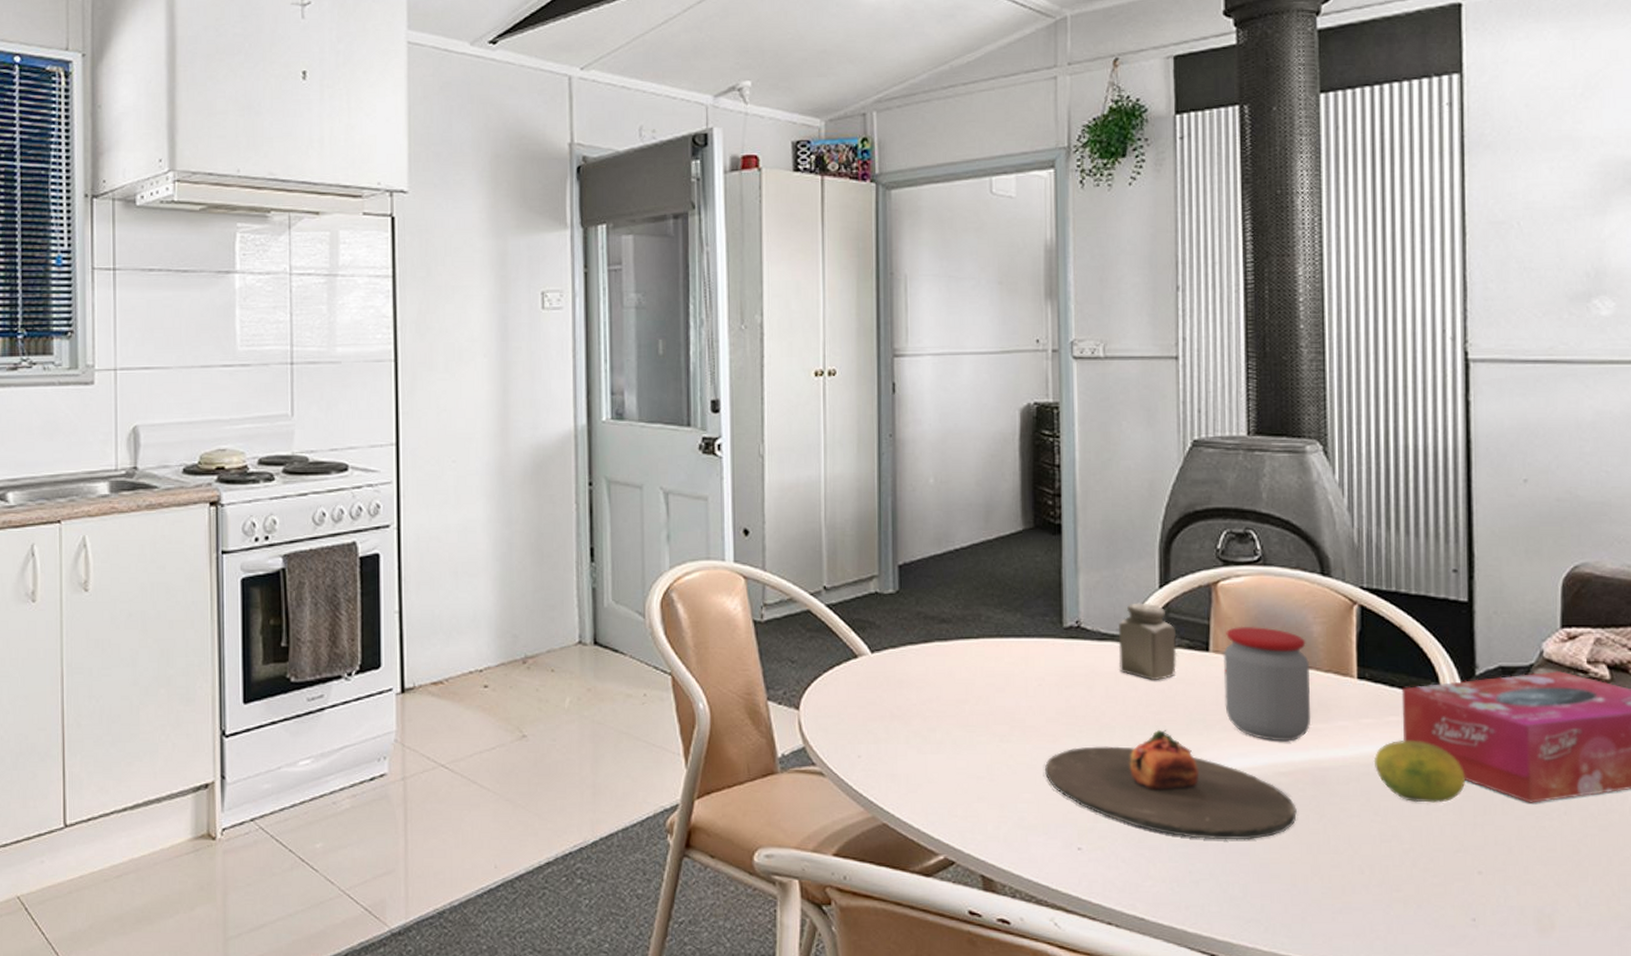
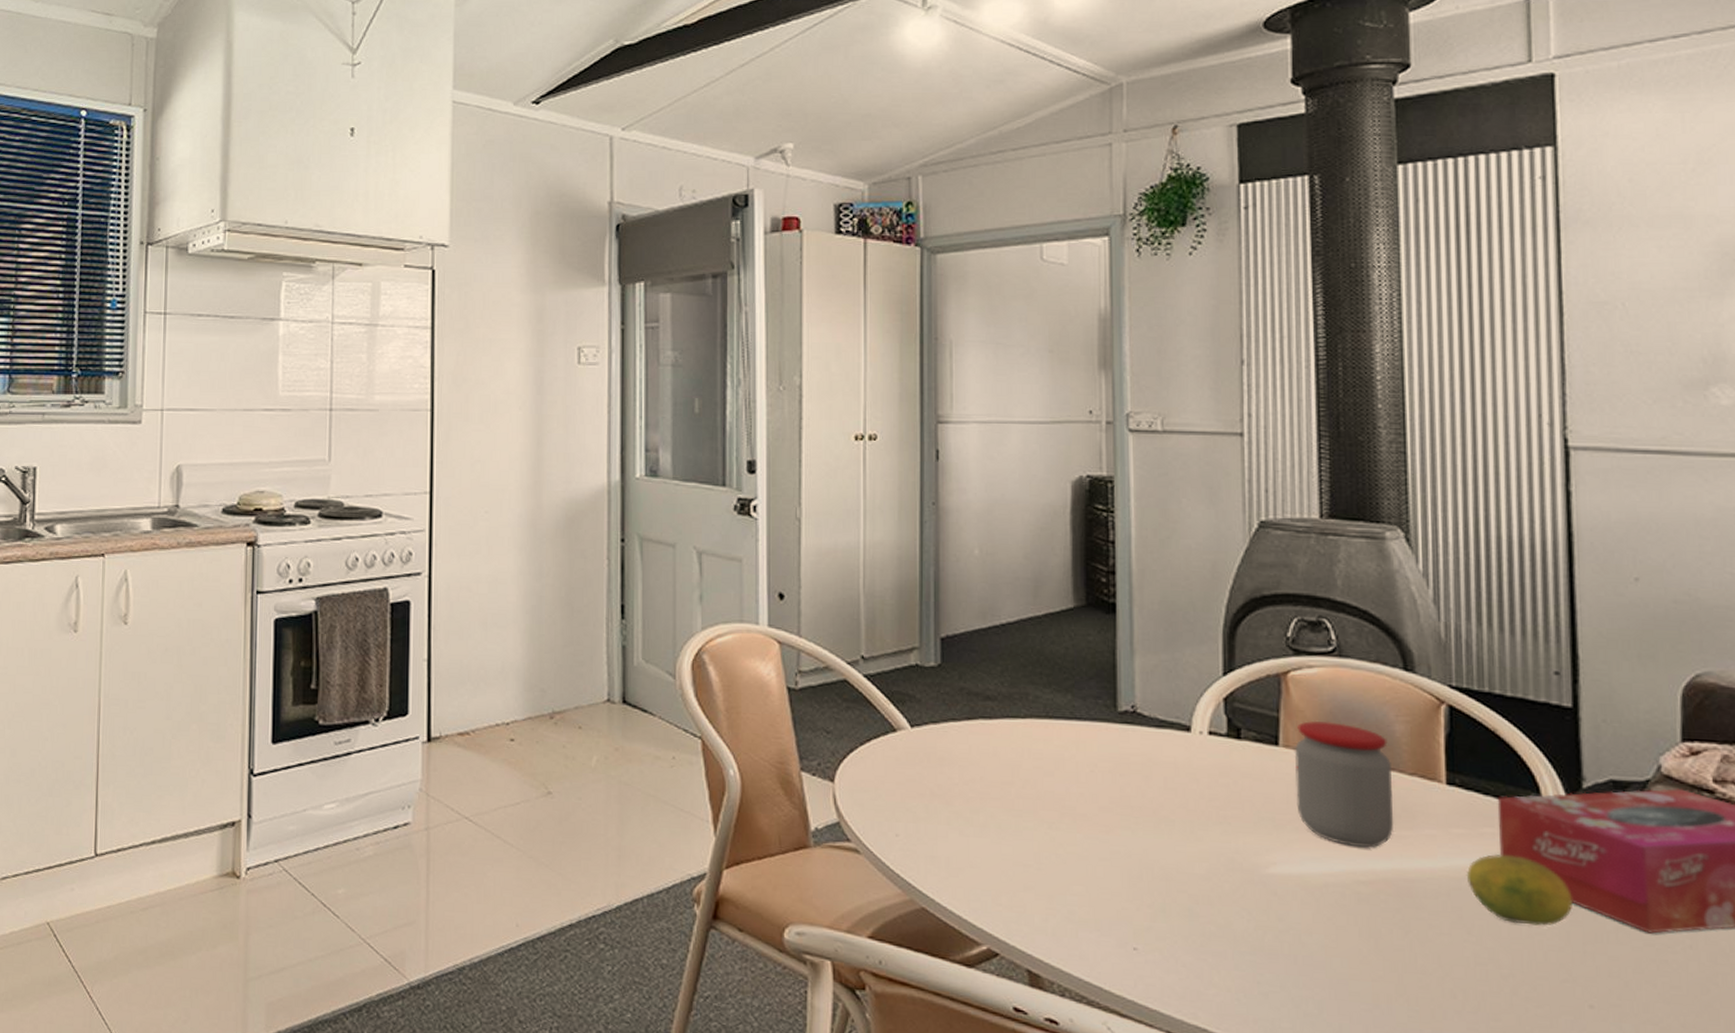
plate: present [1045,729,1297,840] -> none [1098,826,1379,953]
salt shaker: present [1118,603,1177,681] -> none [1177,689,1243,774]

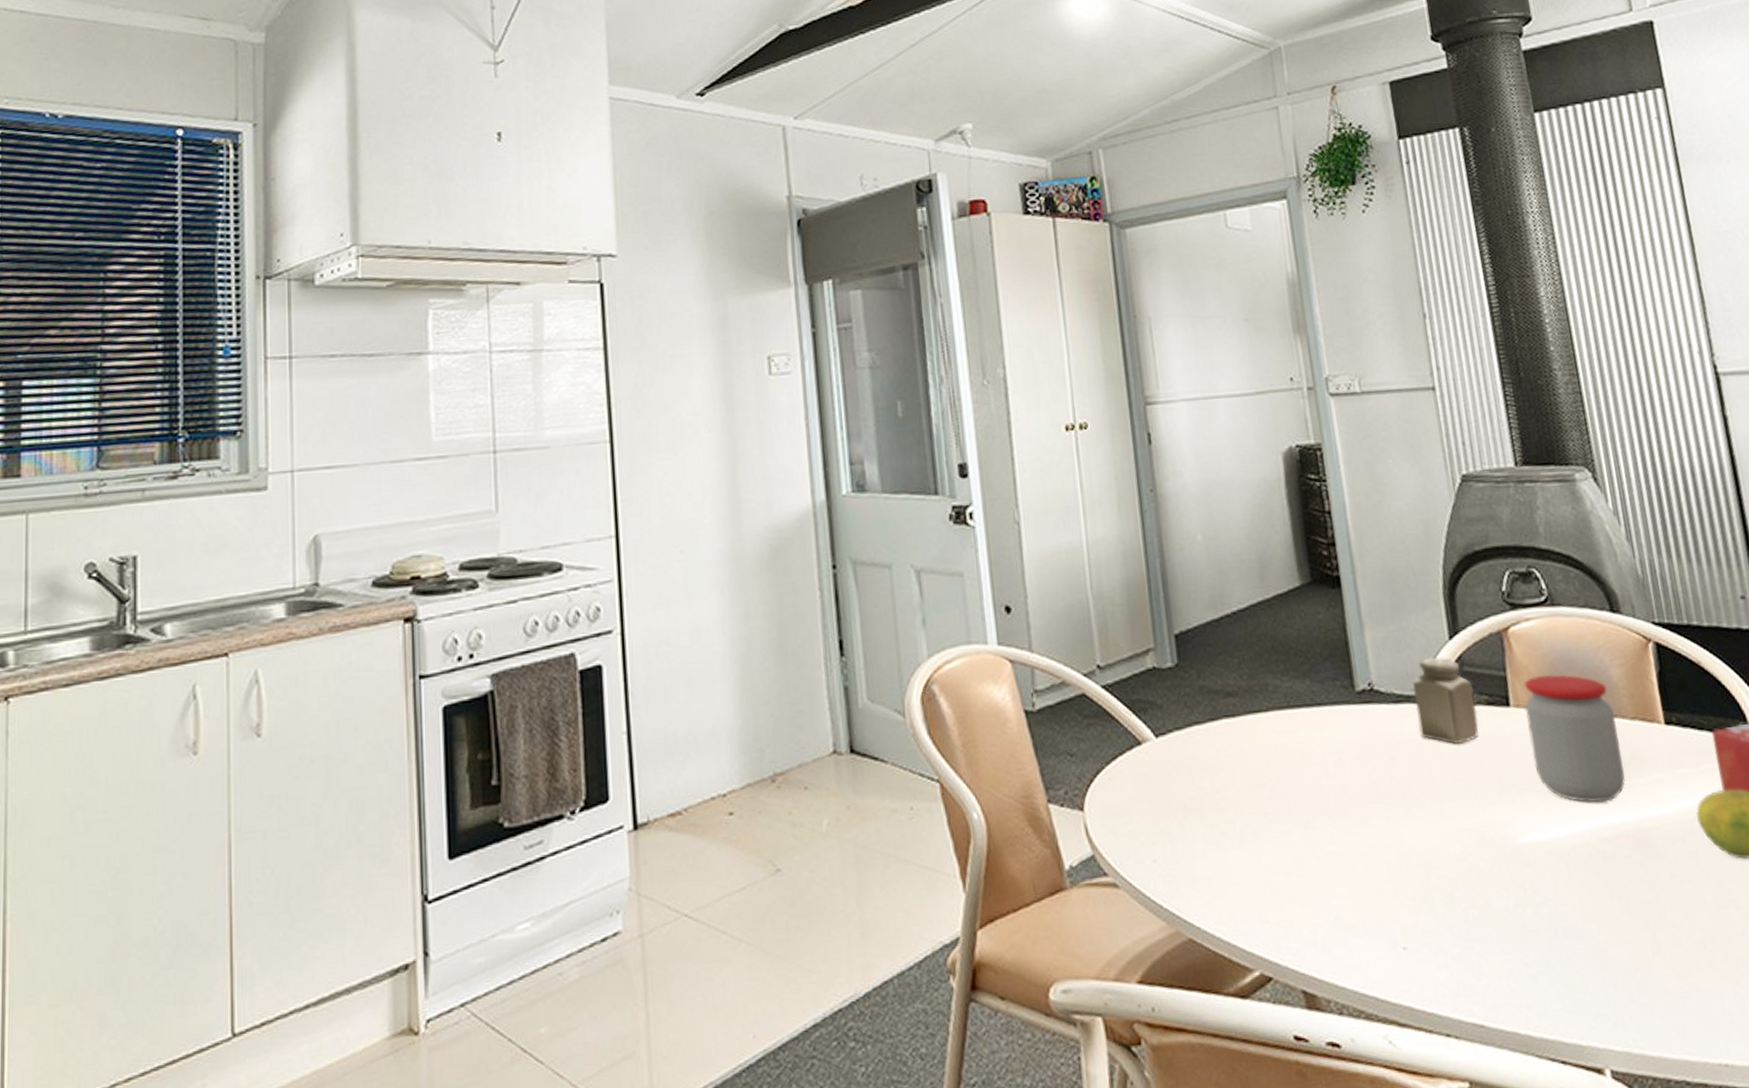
salt shaker: none [1177,689,1243,774] -> present [1413,656,1479,745]

